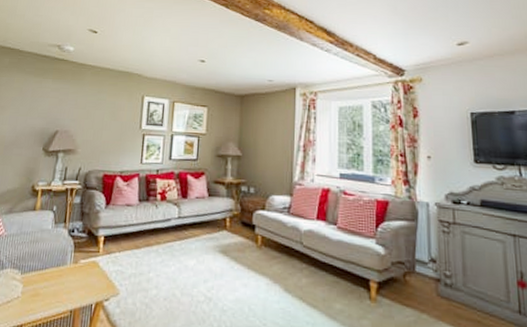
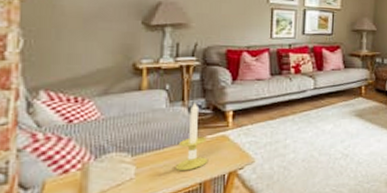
candle: none [52,224,80,296] -> present [175,102,207,171]

